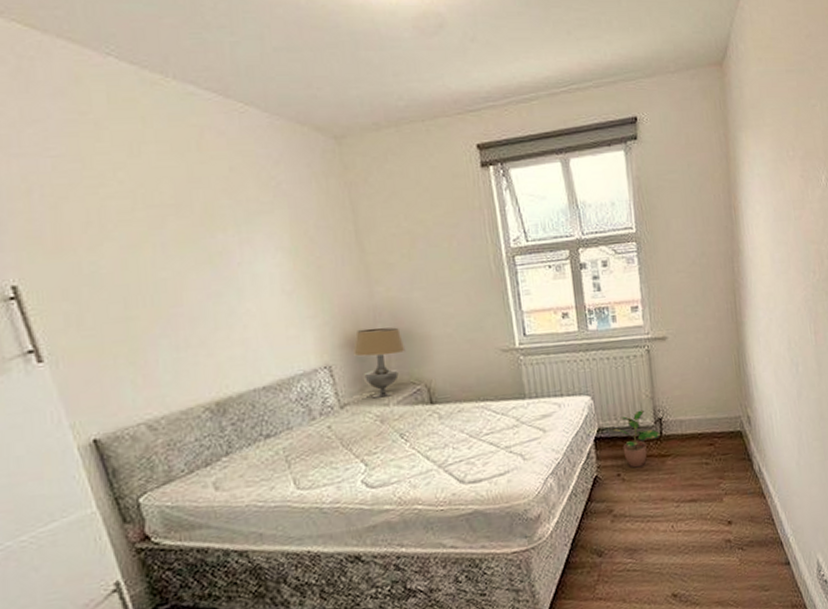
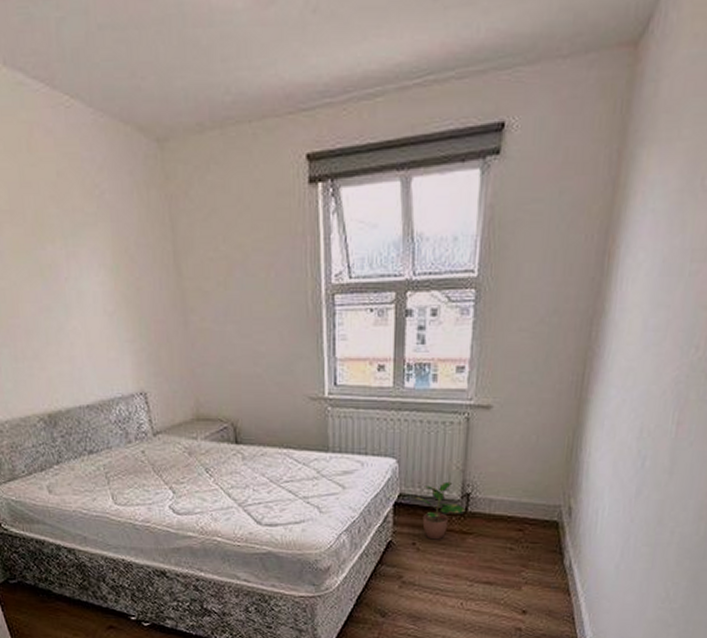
table lamp: present [352,327,406,398] -> none [166,359,216,431]

